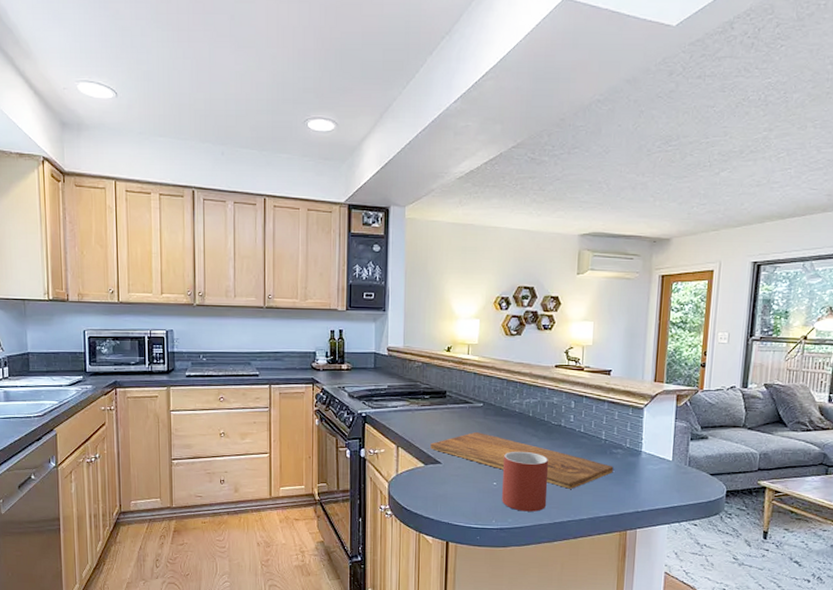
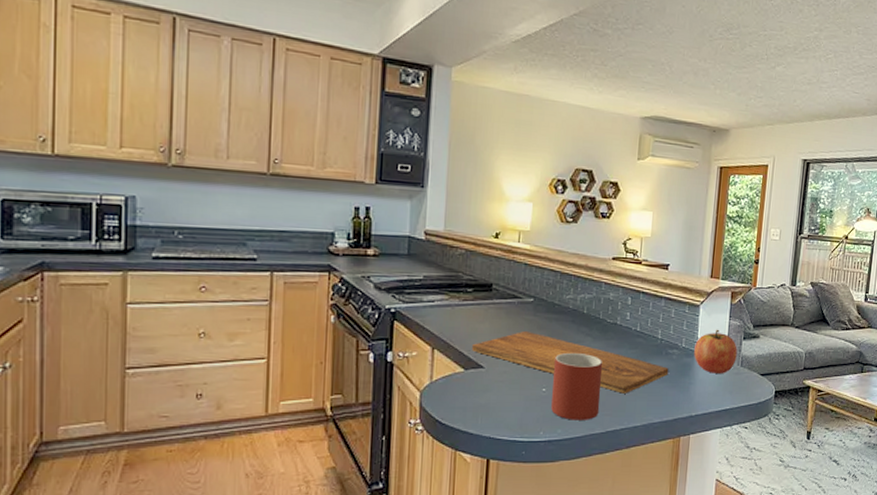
fruit: none [639,430,684,473] -> present [694,329,737,373]

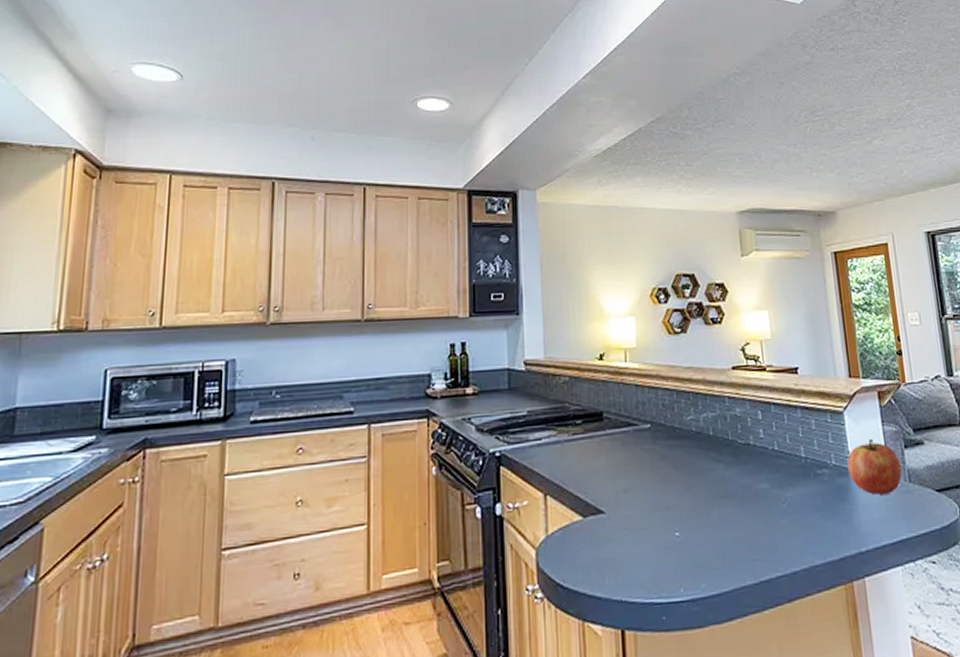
cutting board: present [472,331,669,394] -> none [589,464,823,531]
mug: present [551,352,603,420] -> none [684,483,747,571]

